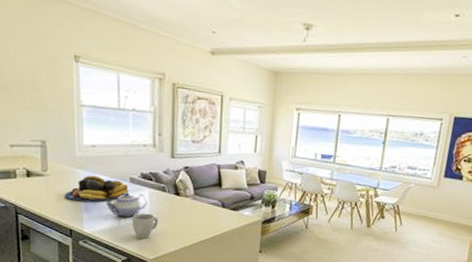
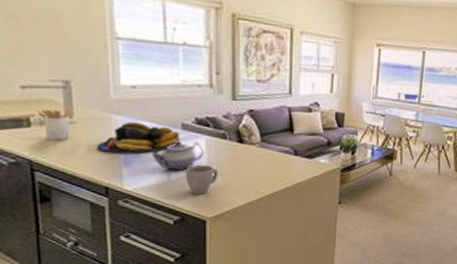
utensil holder: none [21,161,47,190] -> present [37,105,73,141]

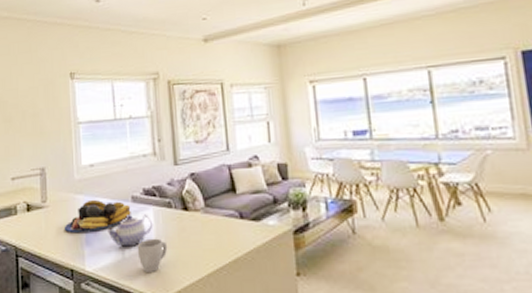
utensil holder: present [37,105,73,141] -> none [22,190,47,226]

